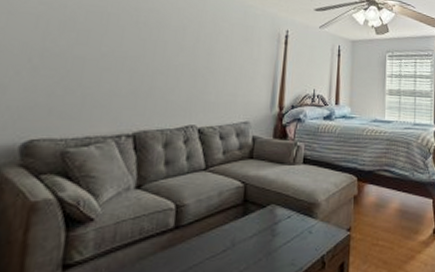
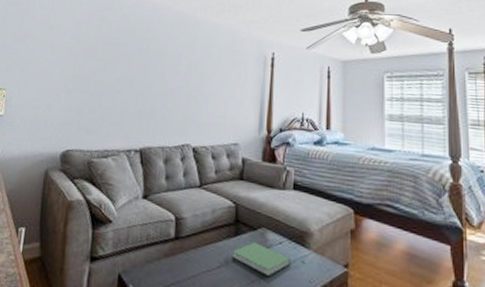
hardcover book: none [239,220,300,252] -> present [232,242,292,277]

